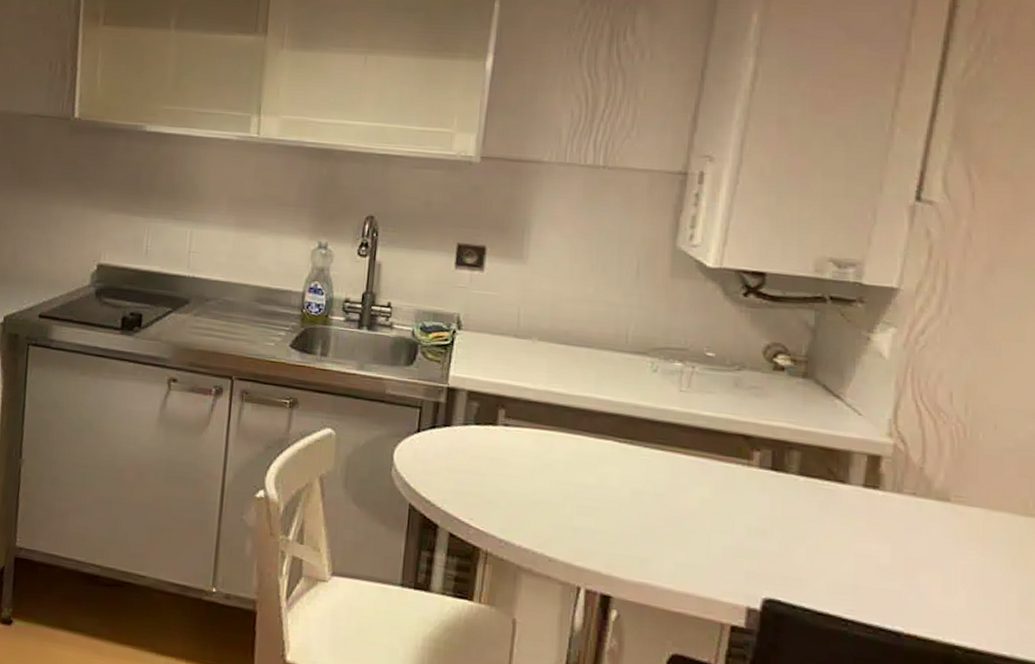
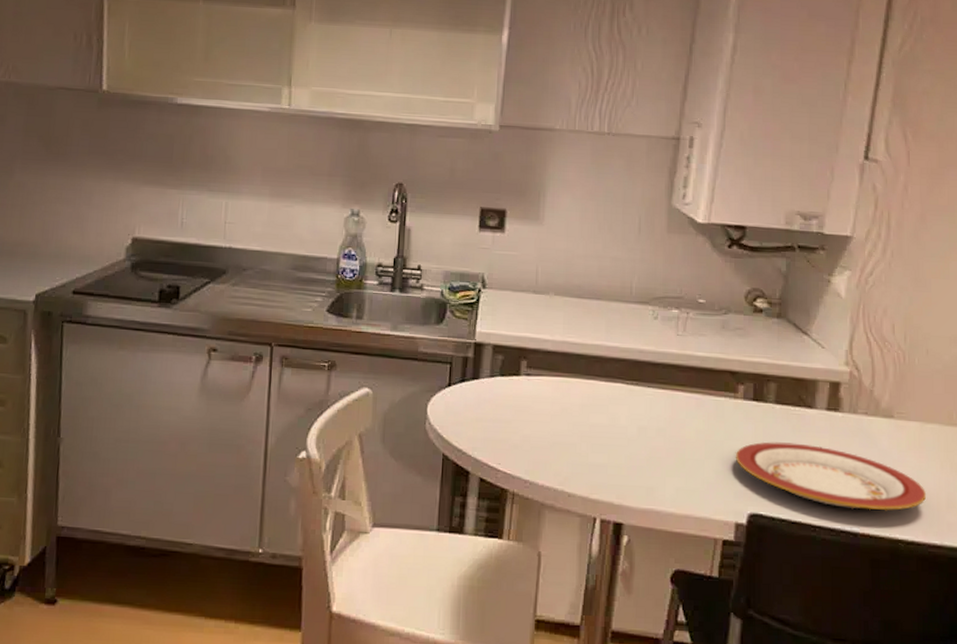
plate: none [747,517,993,611] -> present [735,441,927,511]

